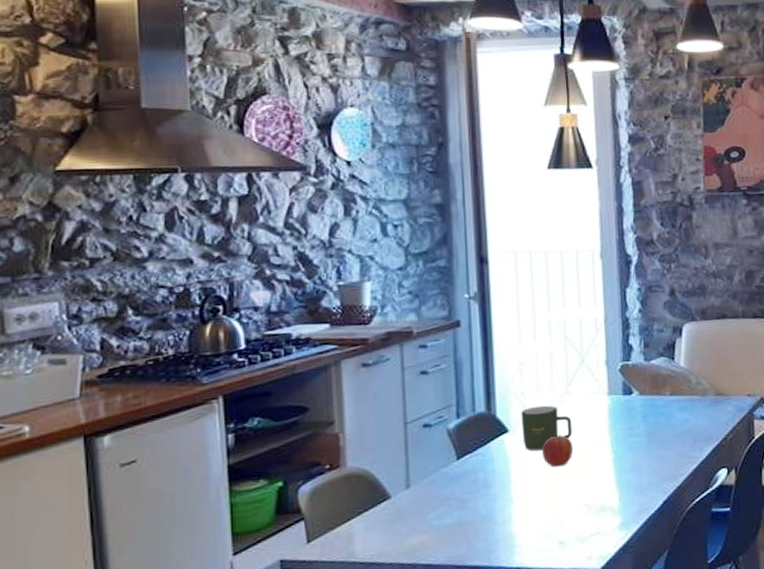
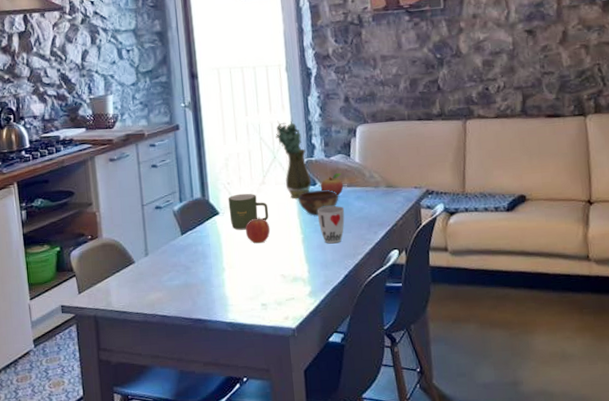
vase: none [584,316,627,412] -> present [275,120,312,199]
decorative bowl: none [609,399,658,430] -> present [298,189,338,215]
cup: none [632,418,665,464] -> present [317,205,345,244]
fruit: none [637,378,666,407] -> present [320,172,344,196]

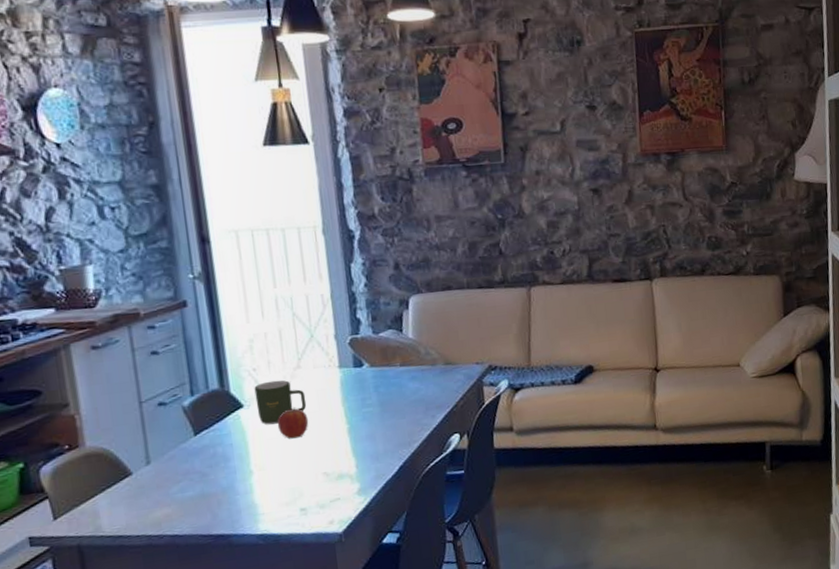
vase: present [275,120,312,199] -> none [312,292,358,384]
decorative bowl: present [298,189,338,215] -> none [341,371,390,401]
cup: present [317,205,345,244] -> none [364,389,398,433]
fruit: present [320,172,344,196] -> none [368,350,396,378]

